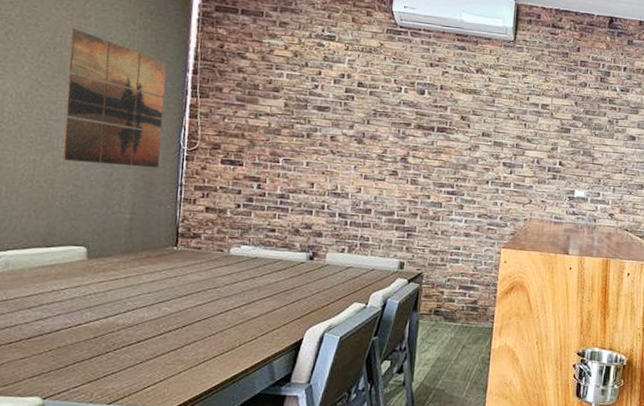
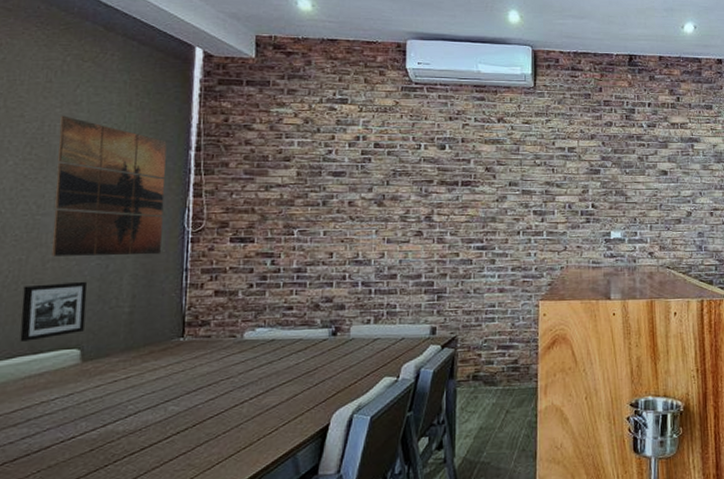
picture frame: none [34,185,94,235] -> present [20,281,88,342]

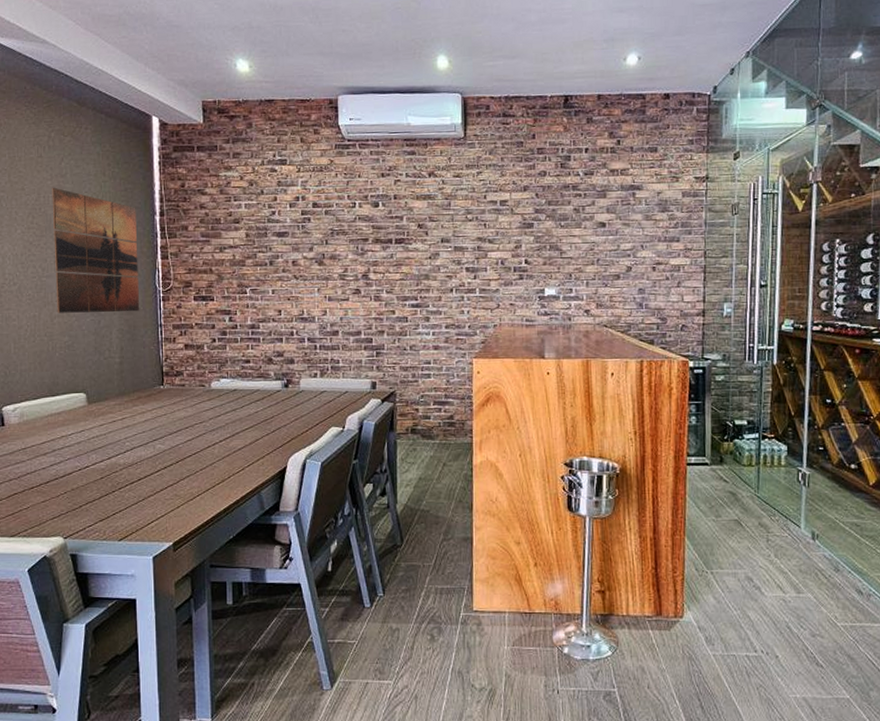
picture frame: present [20,281,88,342] -> none [39,335,87,386]

